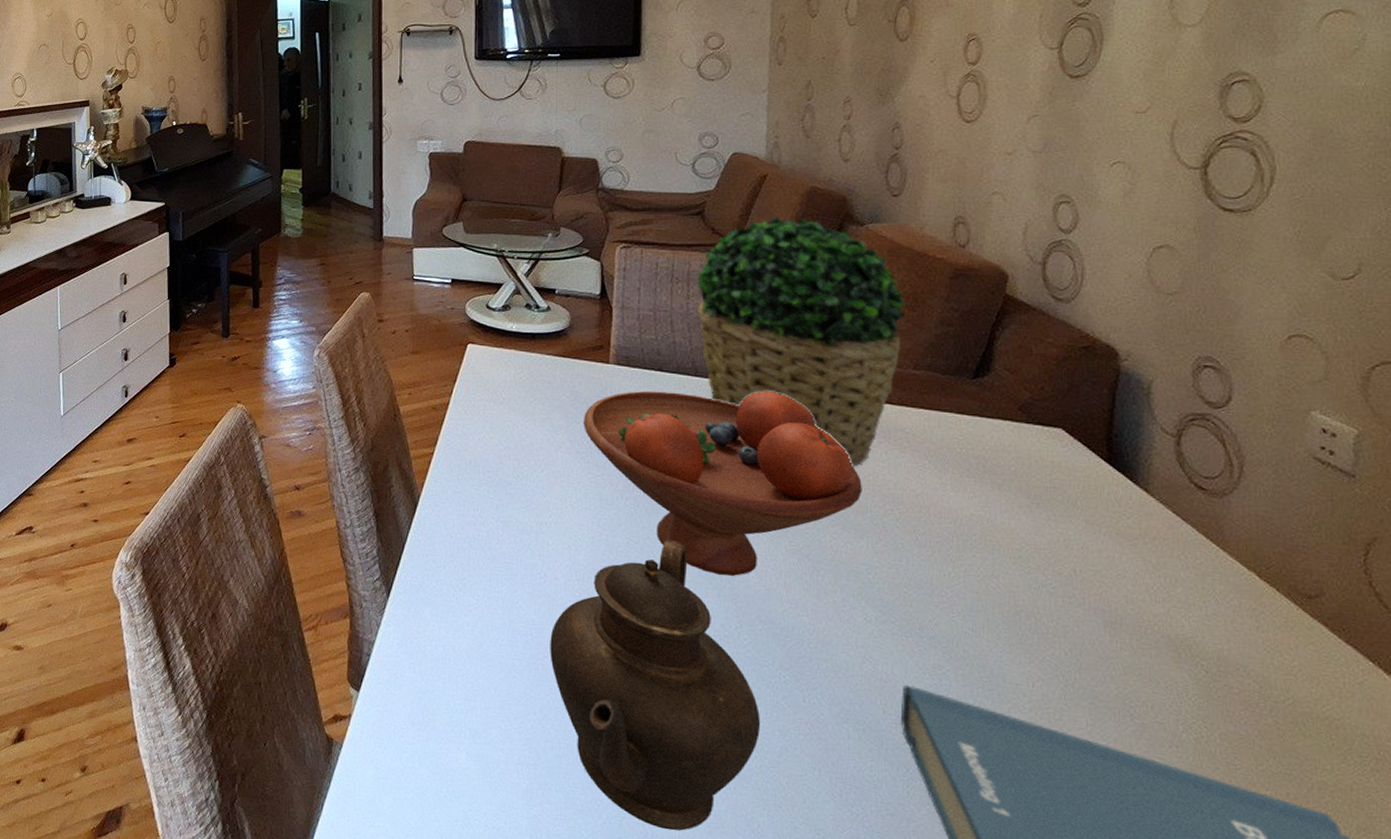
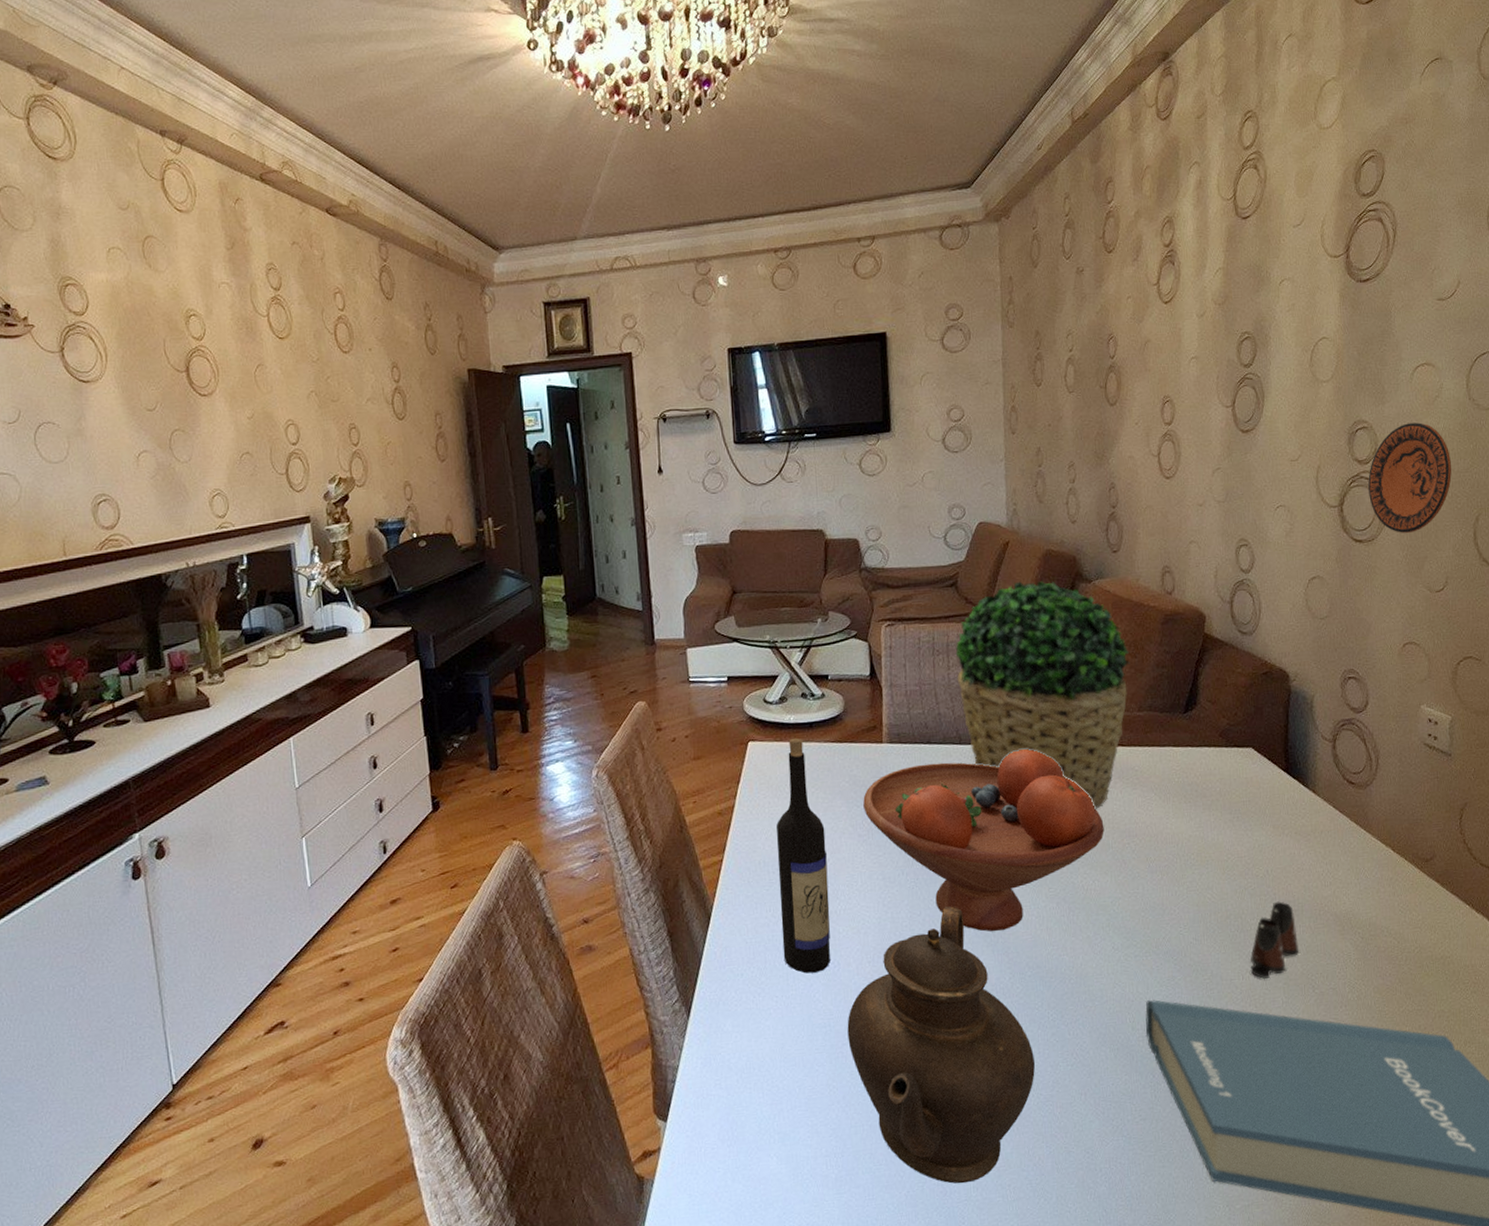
wine bottle: none [488,346,541,580] -> present [776,738,830,974]
salt shaker: none [1044,607,1113,693] -> present [1250,901,1299,979]
decorative plate: none [1246,79,1374,206] -> present [1368,422,1452,533]

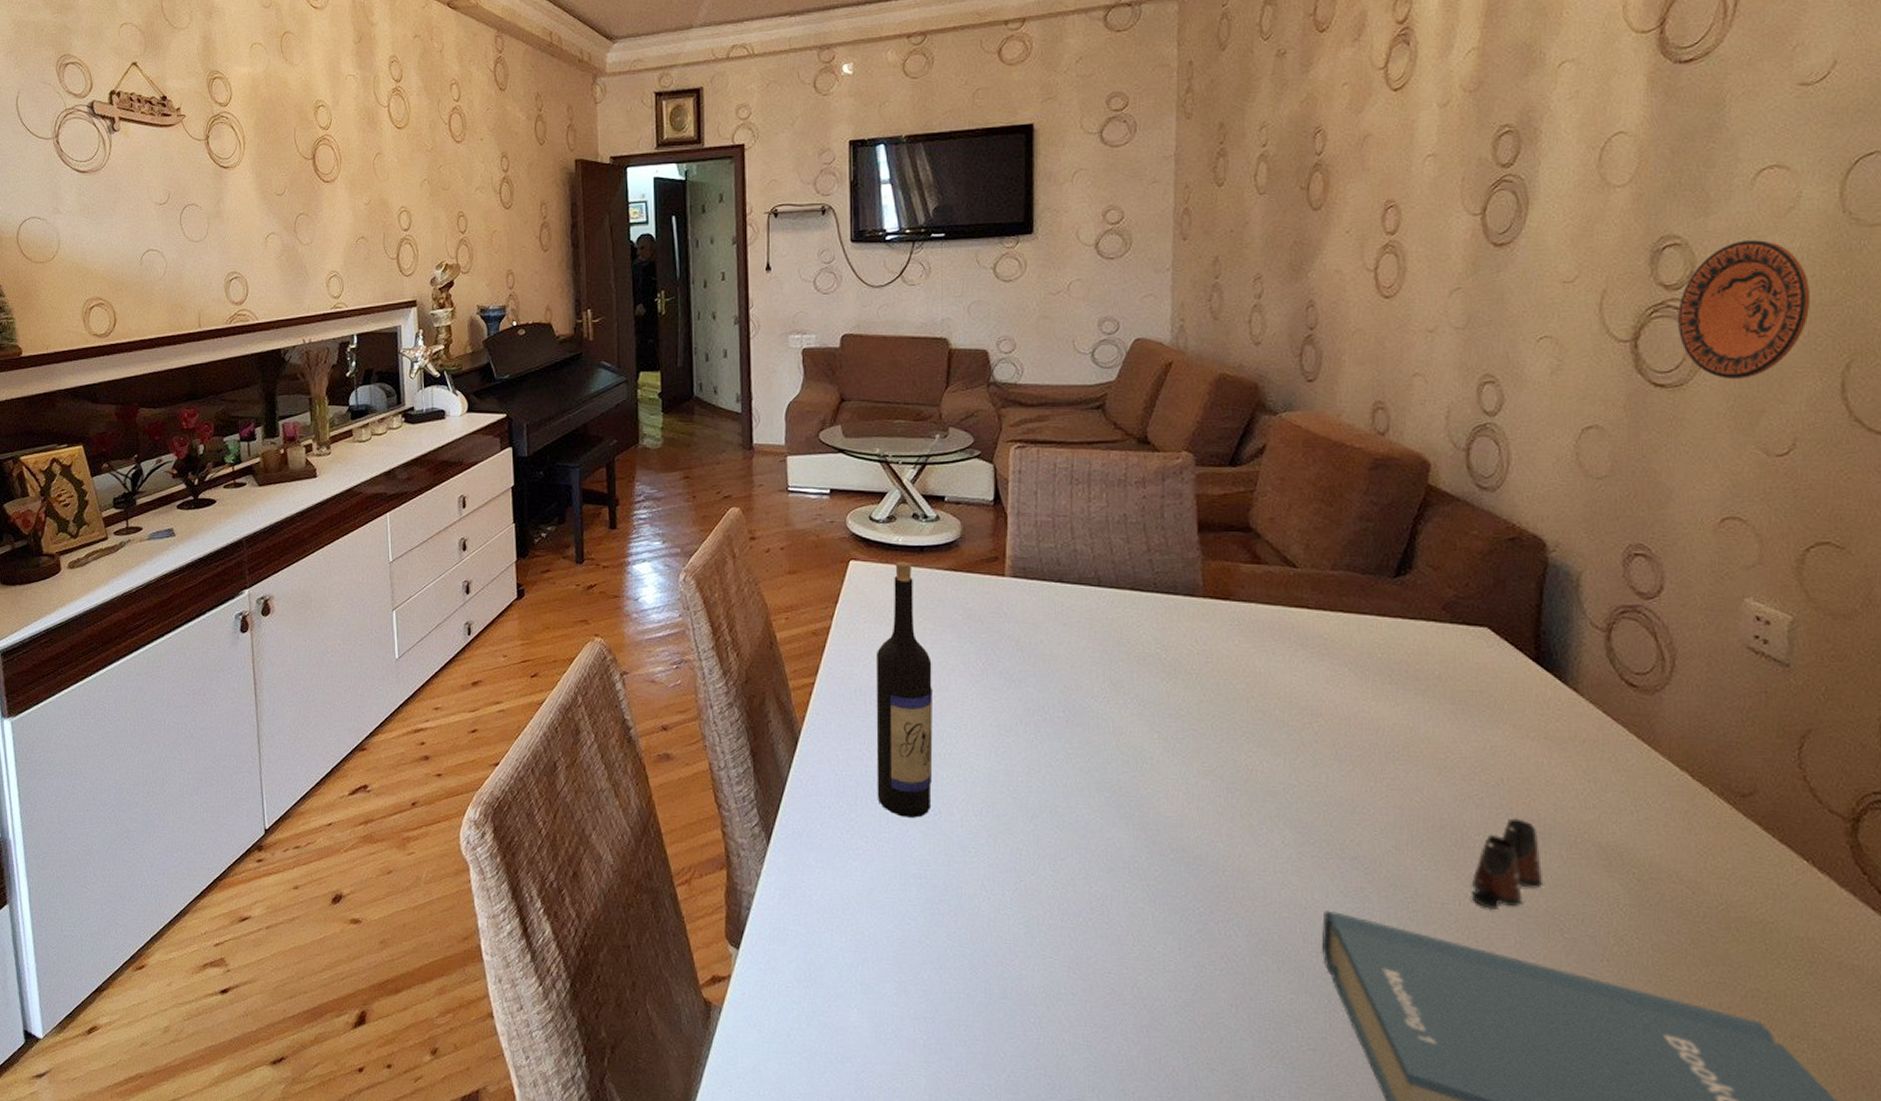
teapot: present [847,906,1035,1184] -> none [946,766,1173,1081]
fruit bowl: present [863,749,1104,932] -> none [978,600,1279,803]
potted plant: present [955,581,1131,809] -> none [1098,408,1324,679]

